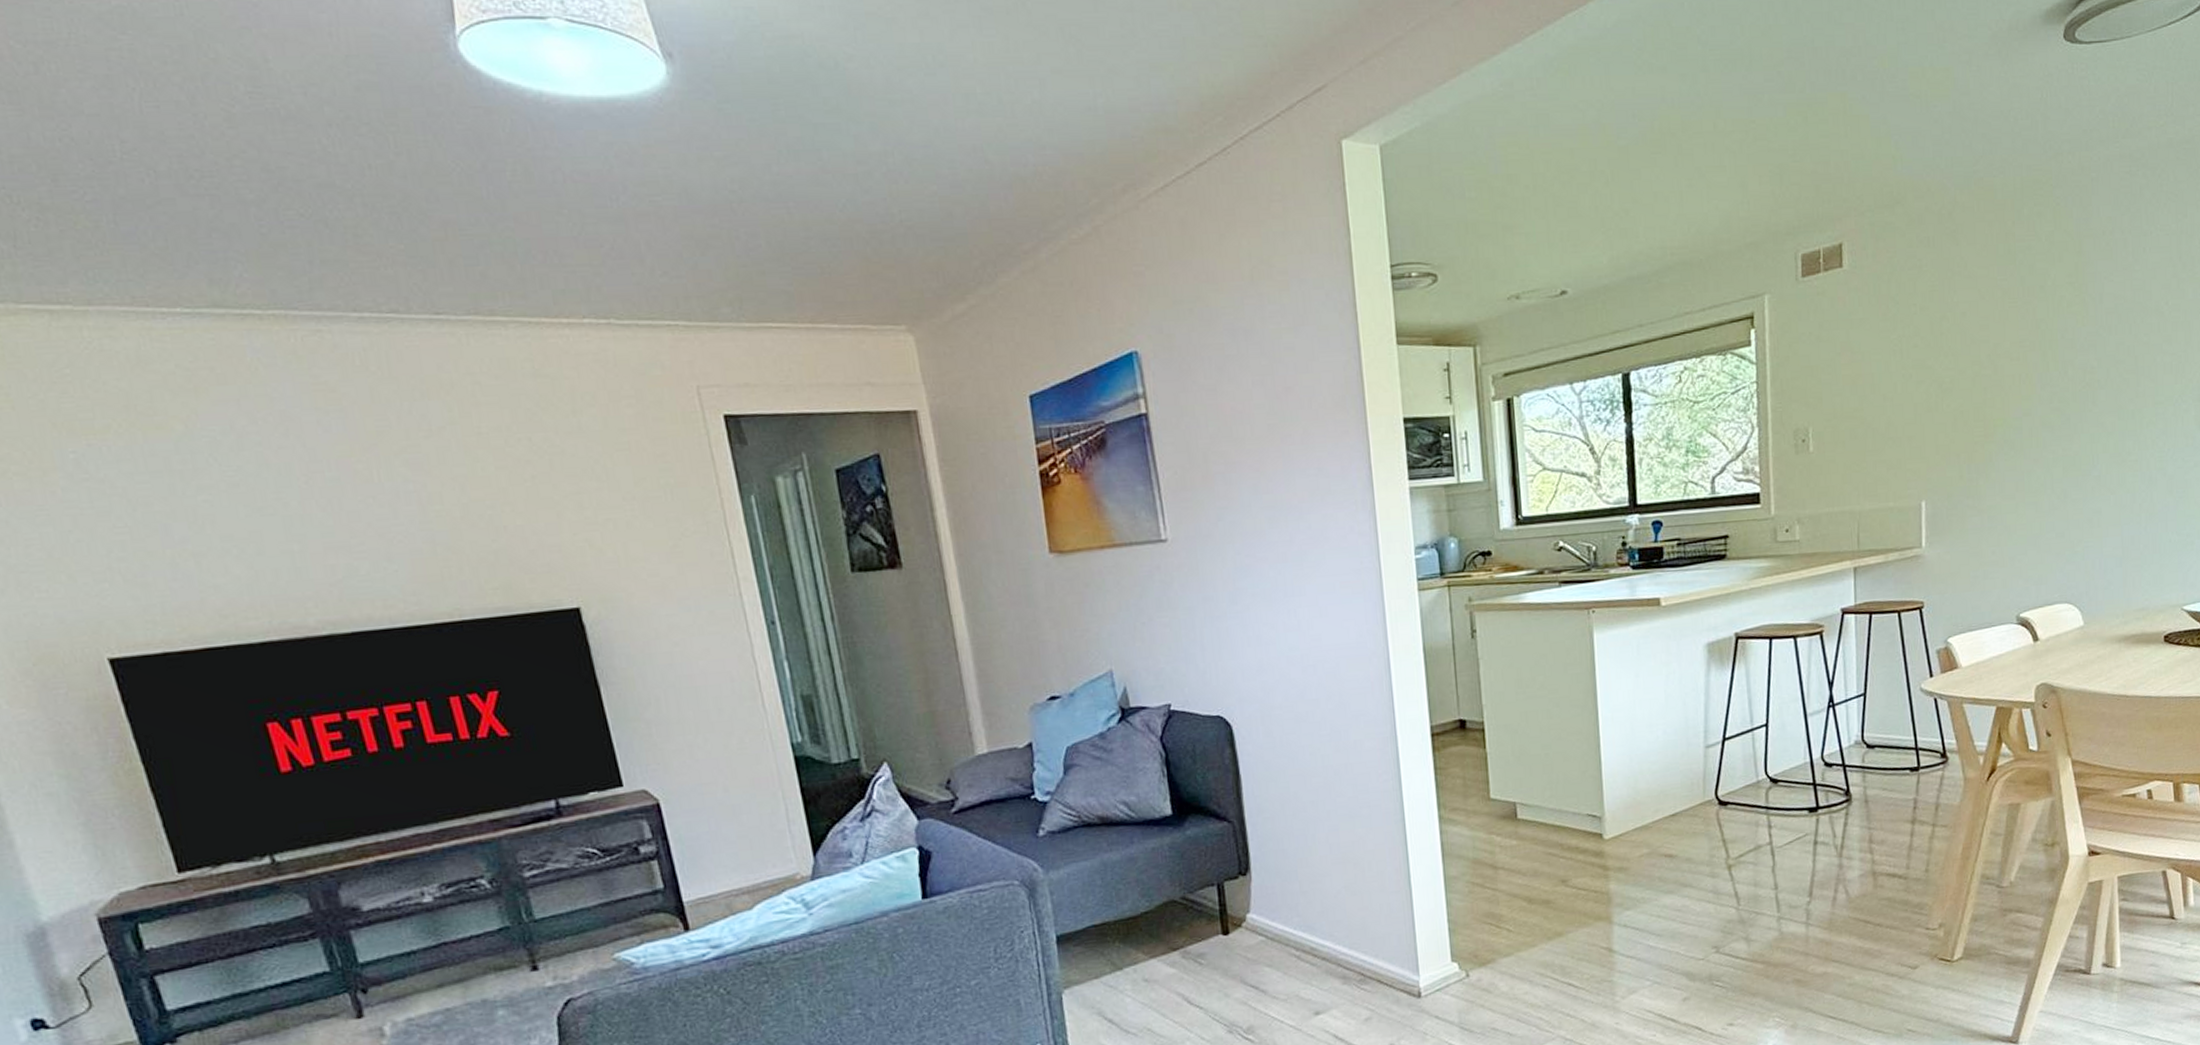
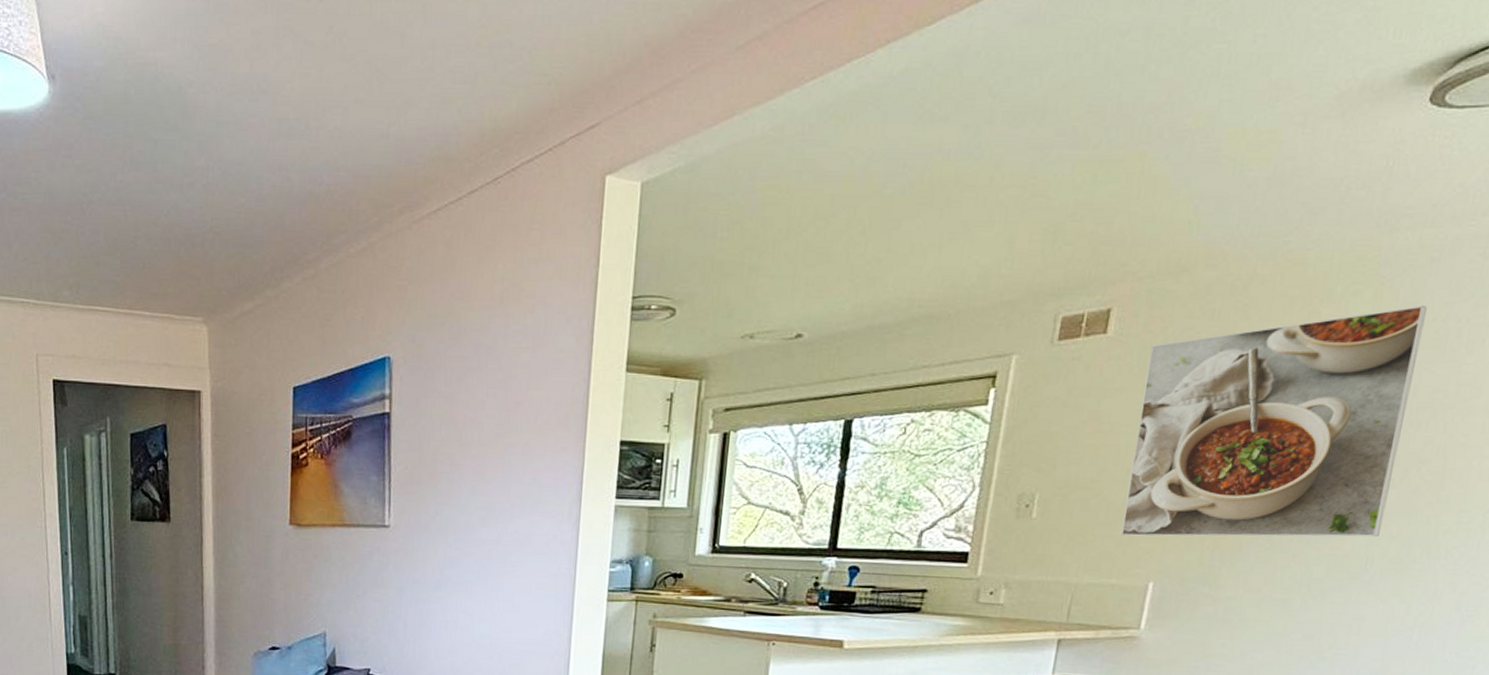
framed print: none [1882,221,2099,460] -> present [1121,306,1427,537]

